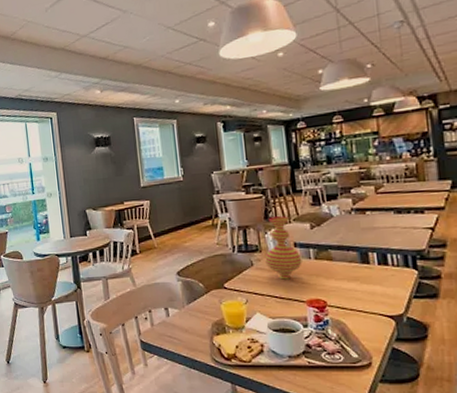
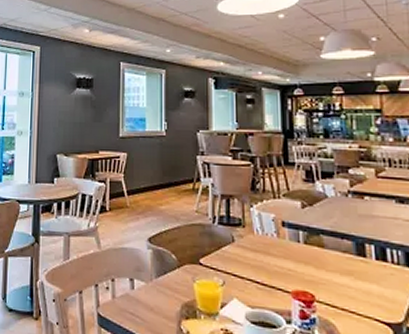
vase: present [265,216,302,280] -> none [248,189,290,264]

